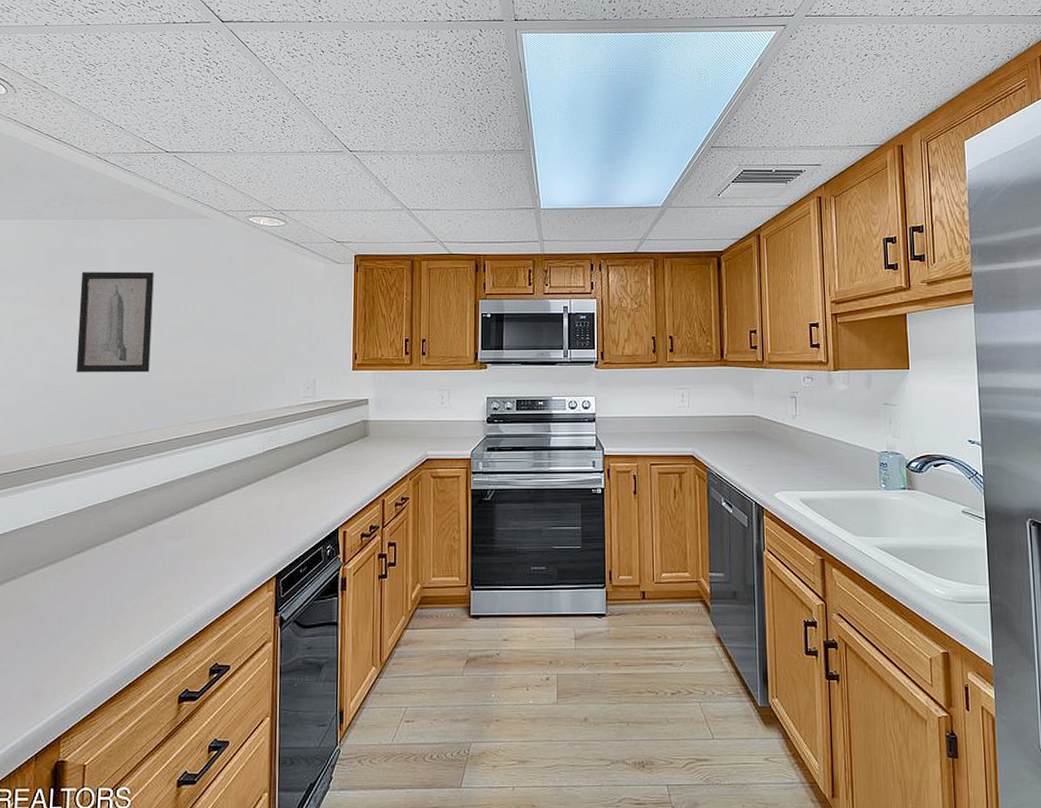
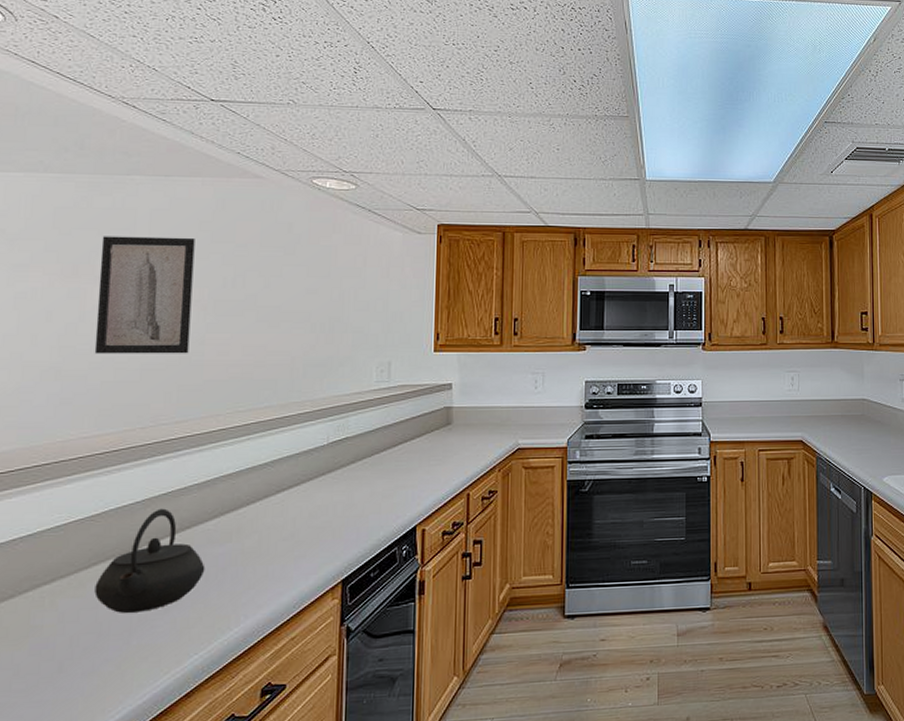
kettle: none [77,506,164,596] -> present [94,508,205,613]

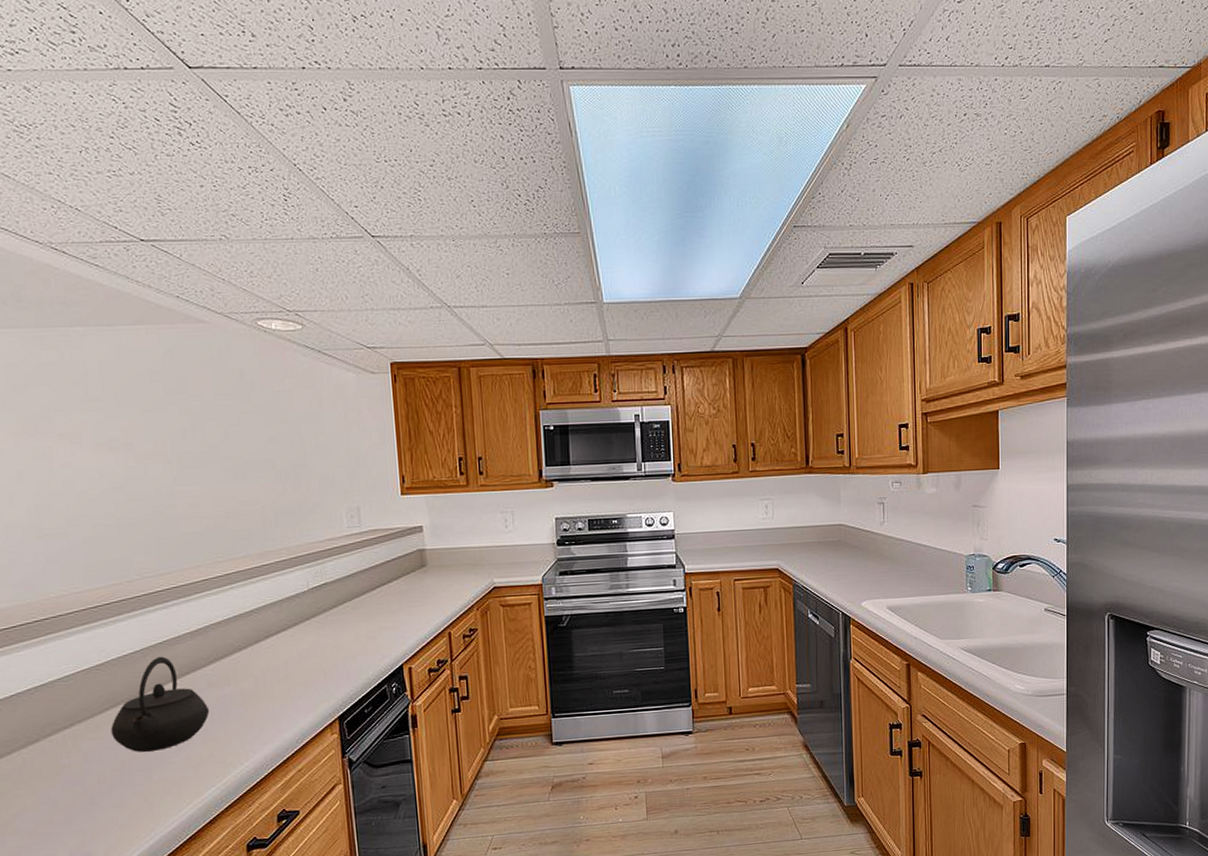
wall art: present [94,236,195,354] -> none [56,389,161,512]

